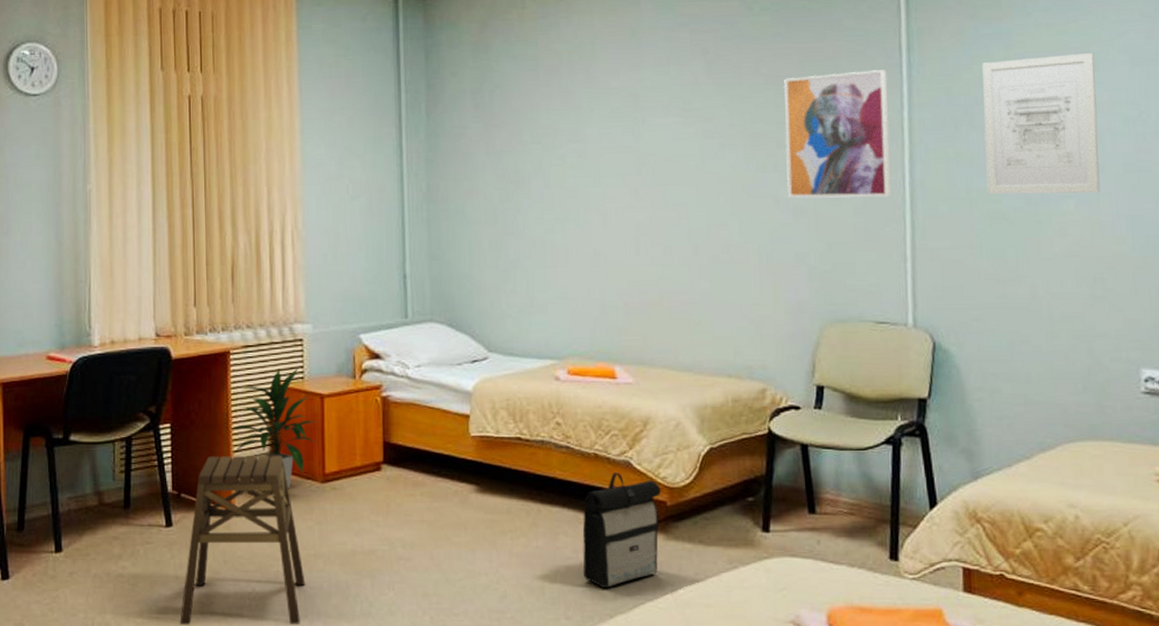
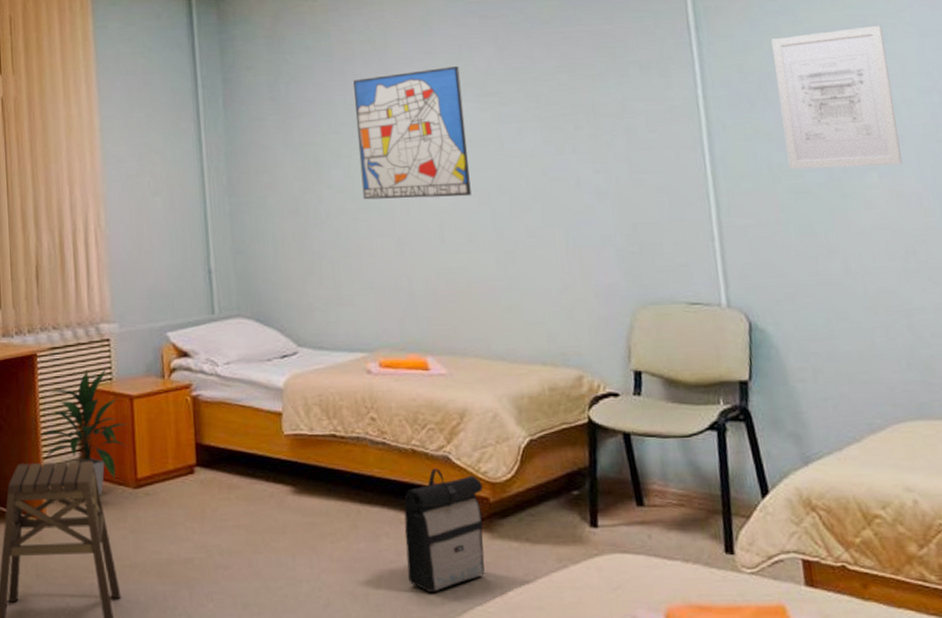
wall art: none [558,80,670,211] -> present [353,66,472,200]
wall art: present [783,70,891,198] -> none [575,49,692,180]

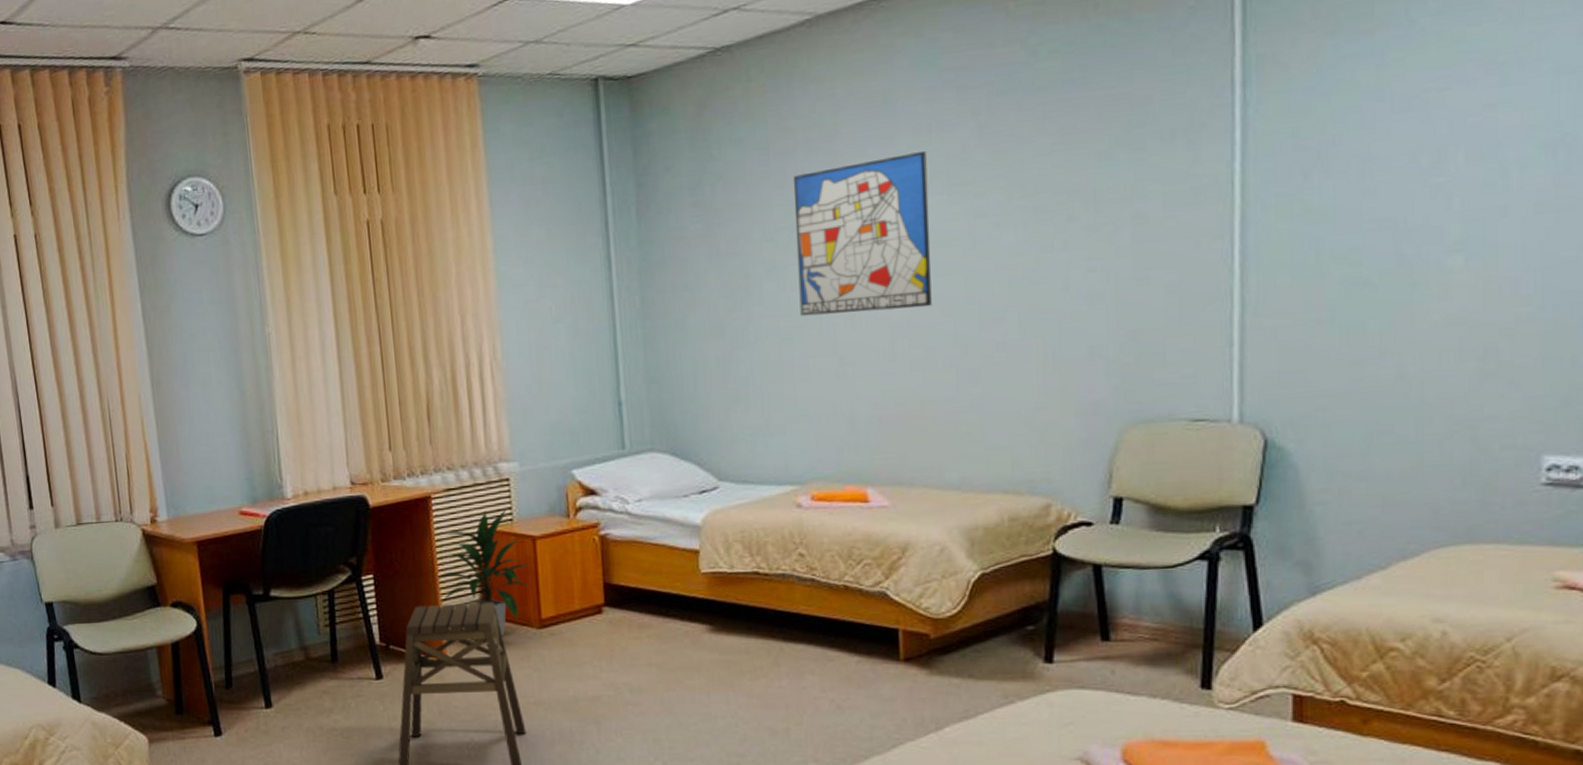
backpack: present [404,468,485,592] -> none [831,605,924,728]
wall art: present [771,25,903,170] -> none [1343,62,1504,257]

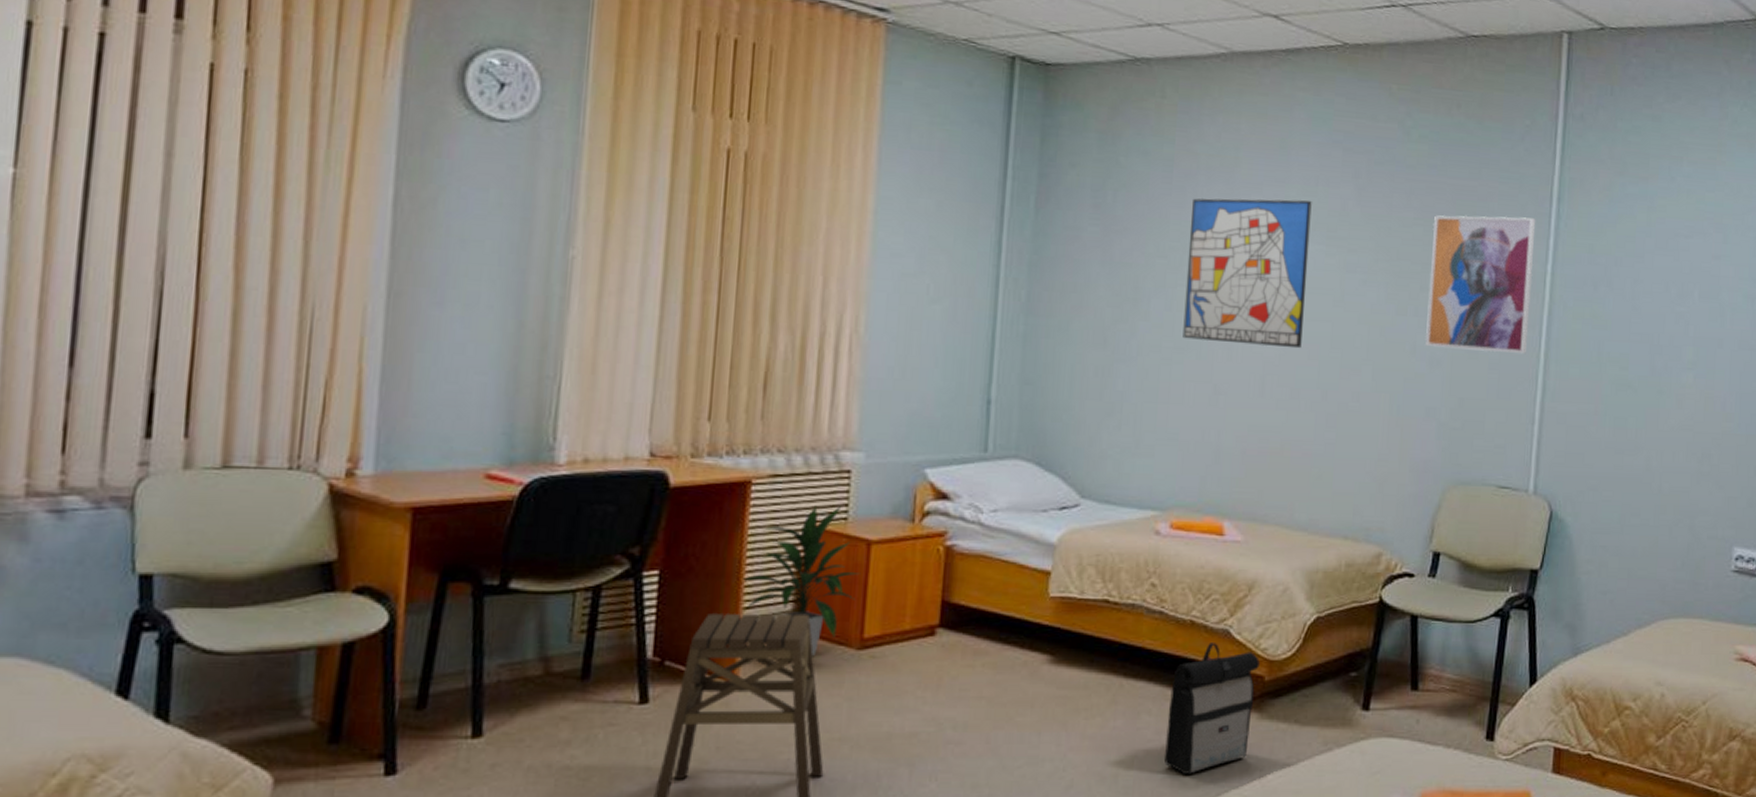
backpack: none [831,605,924,728] -> present [1163,643,1261,774]
wall art: none [1076,112,1216,280] -> present [1425,215,1536,353]

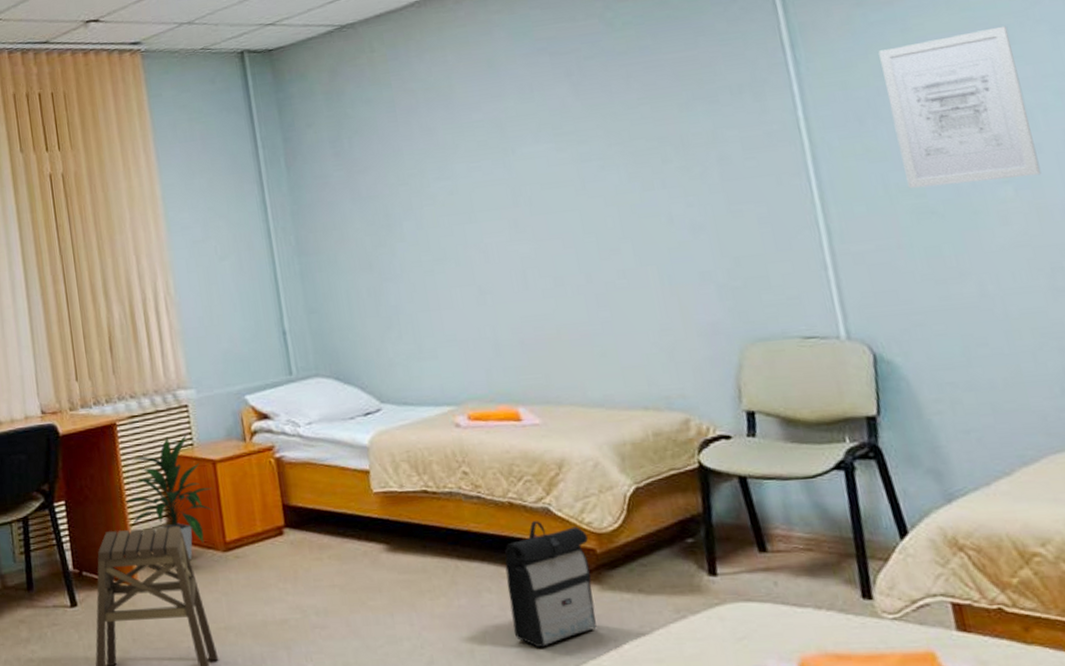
wall art: present [1183,198,1312,349] -> none [419,107,554,251]
wall art: present [1425,215,1536,353] -> none [659,70,797,214]
wall art: none [1617,222,1726,368] -> present [878,25,1041,189]

